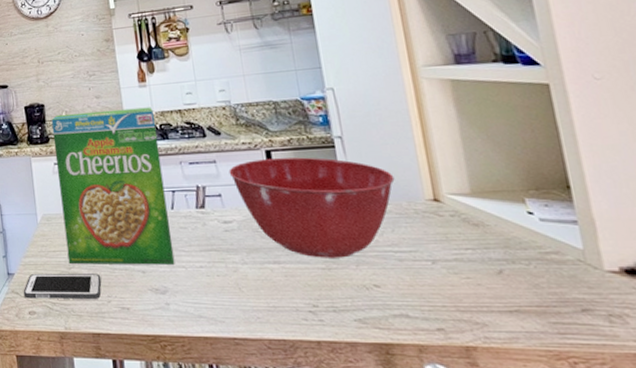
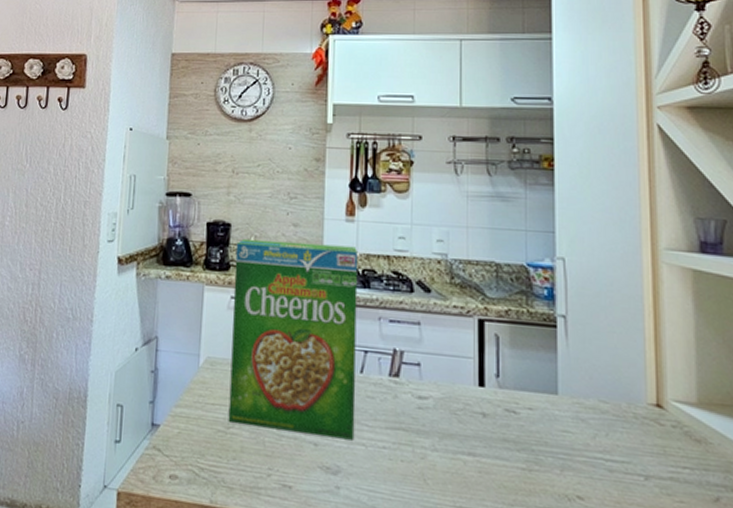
cell phone: present [23,274,102,299] -> none [166,428,264,470]
mixing bowl: present [228,157,395,258] -> none [433,328,617,460]

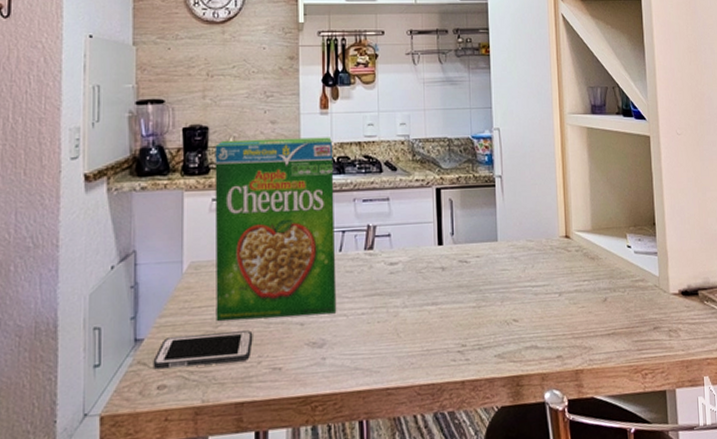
cell phone: none [166,428,264,470] -> present [153,330,253,370]

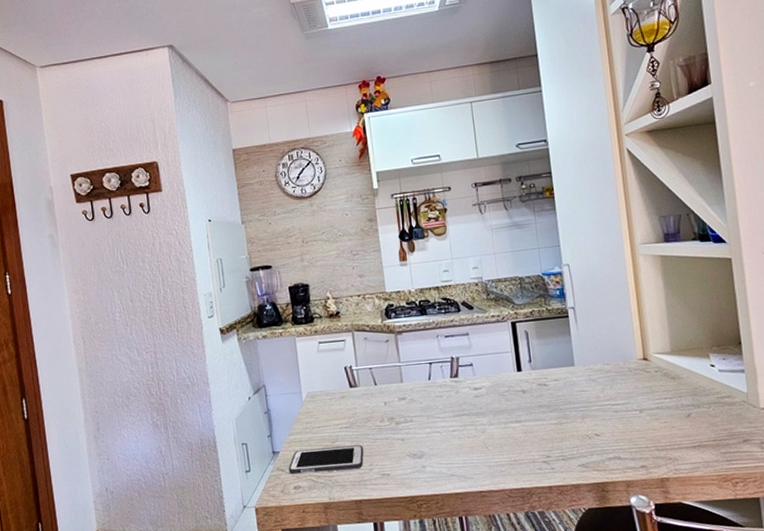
cereal box: present [215,137,337,321] -> none [316,284,431,438]

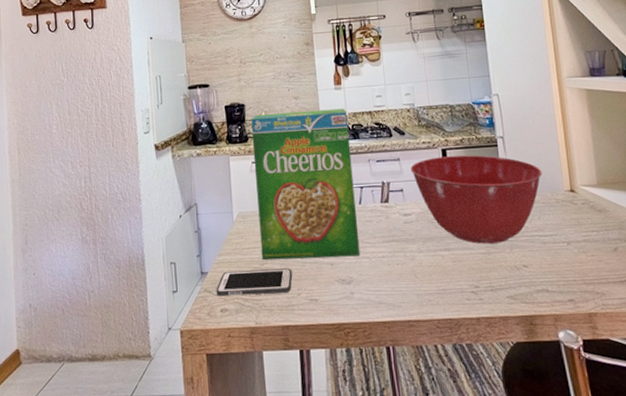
cereal box: none [316,284,431,438] -> present [251,108,361,260]
mixing bowl: none [479,327,615,415] -> present [410,155,542,244]

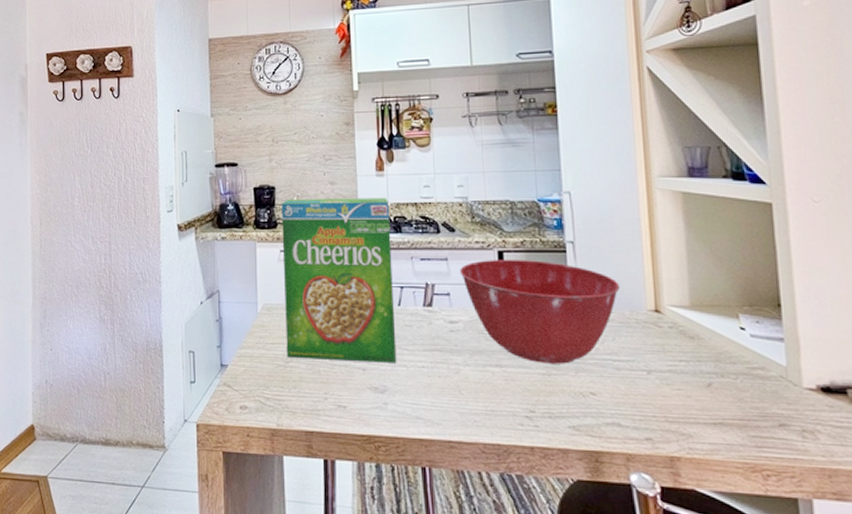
cell phone: present [216,268,293,297] -> none [236,367,320,395]

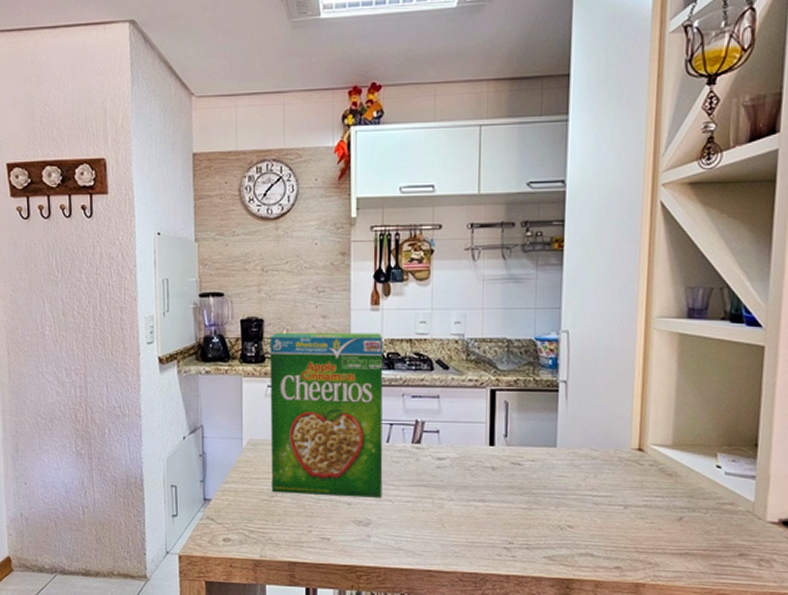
mixing bowl: present [459,260,620,364] -> none [451,398,608,499]

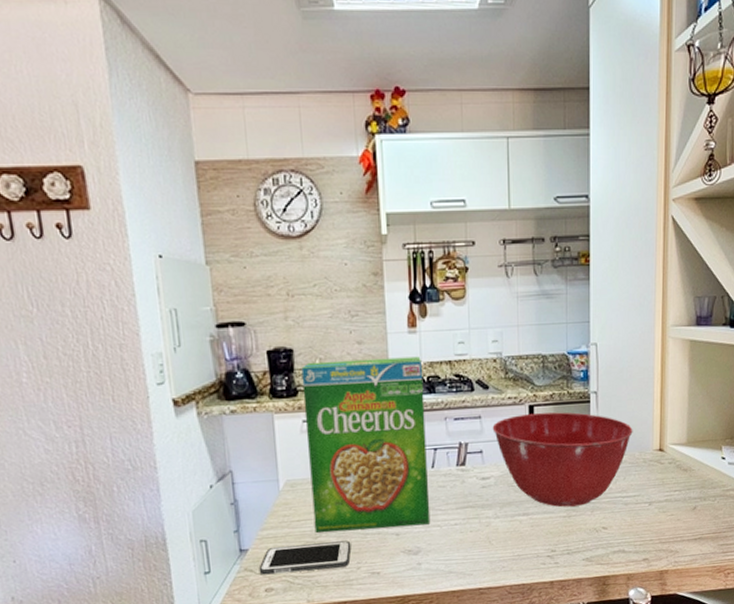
cell phone: none [219,501,304,528] -> present [258,540,352,575]
mixing bowl: none [451,398,608,499] -> present [492,412,633,507]

